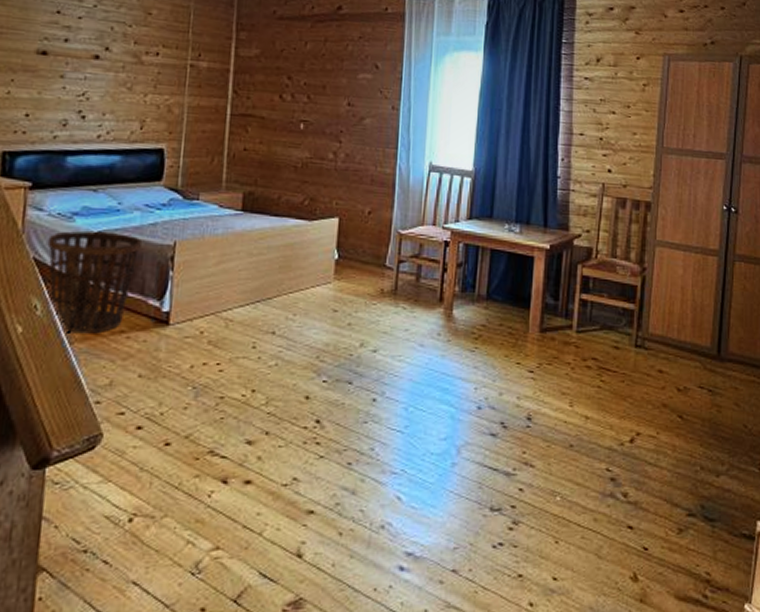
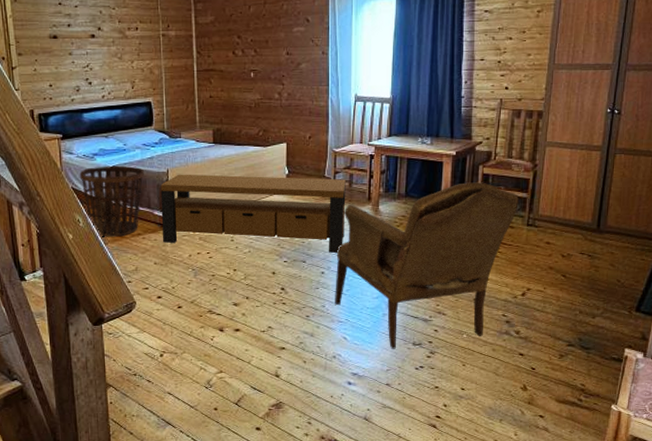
bench: none [156,249,412,372] -> present [160,174,346,253]
armchair: none [388,285,625,516] -> present [335,182,519,349]

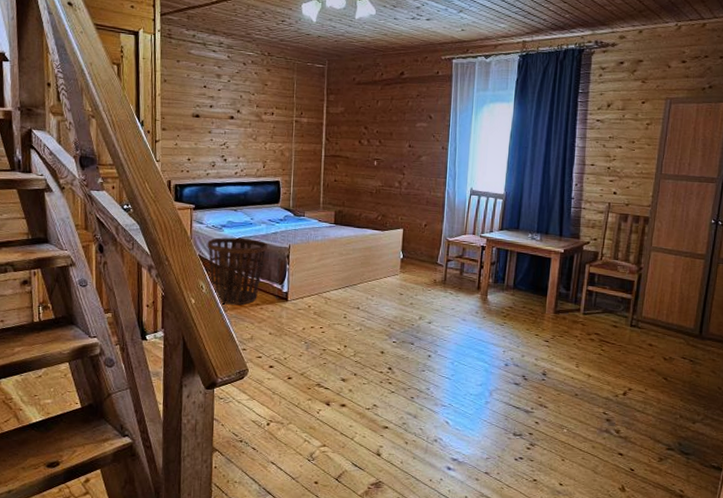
bench: present [160,174,346,253] -> none [279,250,457,338]
armchair: present [335,182,519,349] -> none [439,279,623,438]

